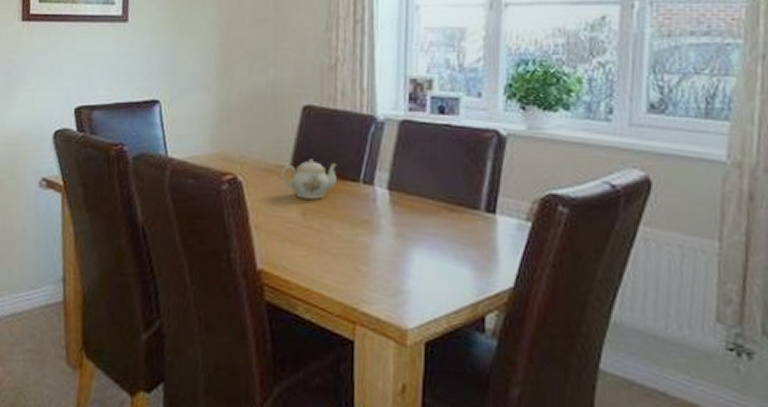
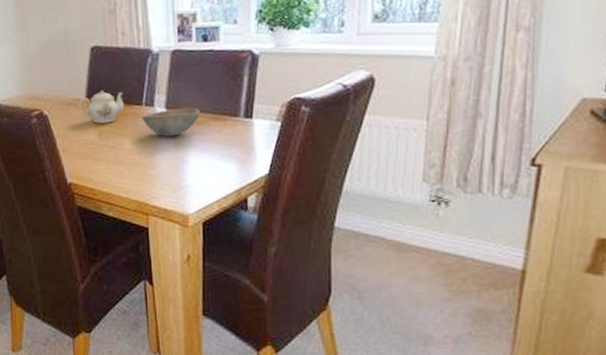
bowl: none [356,191,431,226] -> present [141,107,201,137]

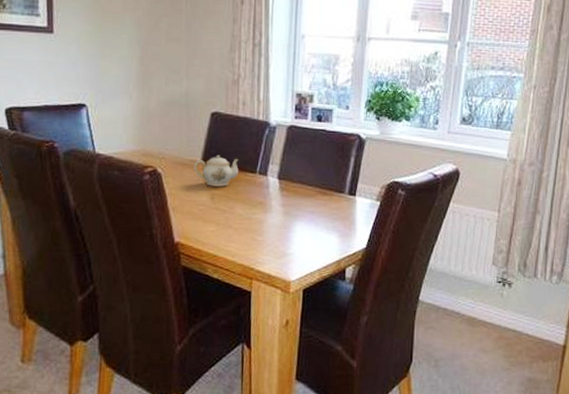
bowl: present [141,107,201,137] -> none [254,180,310,206]

